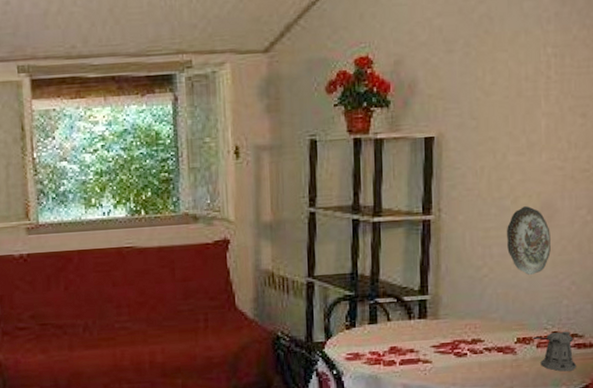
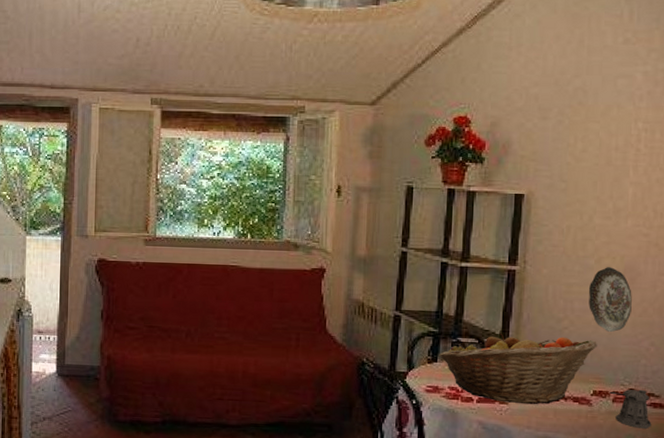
fruit basket: none [357,285,518,362] -> present [439,332,597,405]

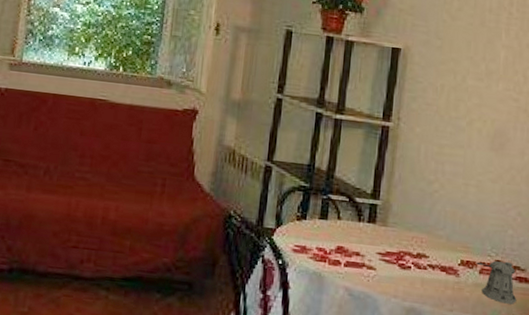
fruit basket: present [439,332,597,405] -> none [308,191,466,273]
decorative plate: present [588,267,632,332] -> none [459,130,501,199]

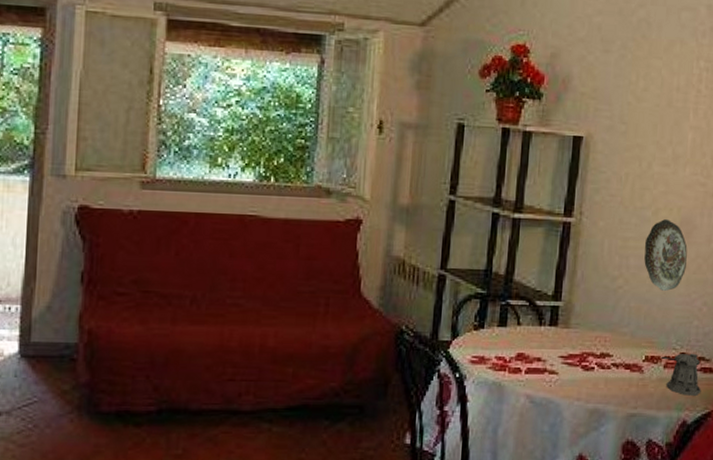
decorative plate: none [459,130,501,199] -> present [644,219,688,291]

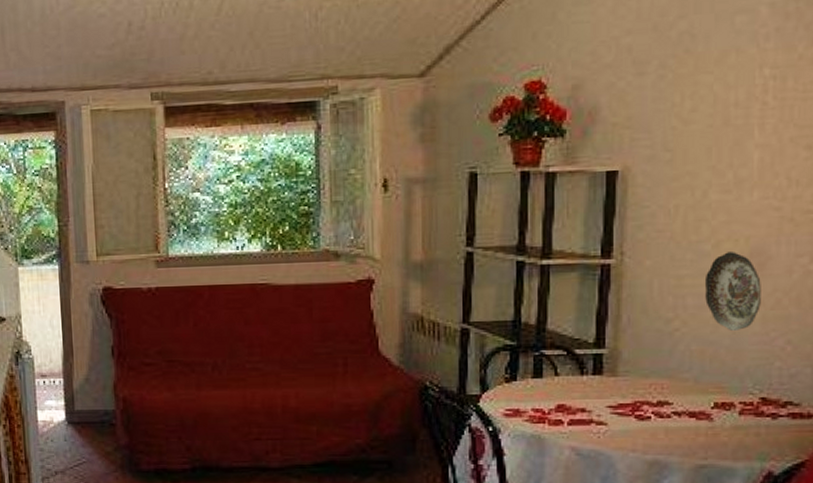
pepper shaker: present [661,353,701,396] -> none [734,397,790,444]

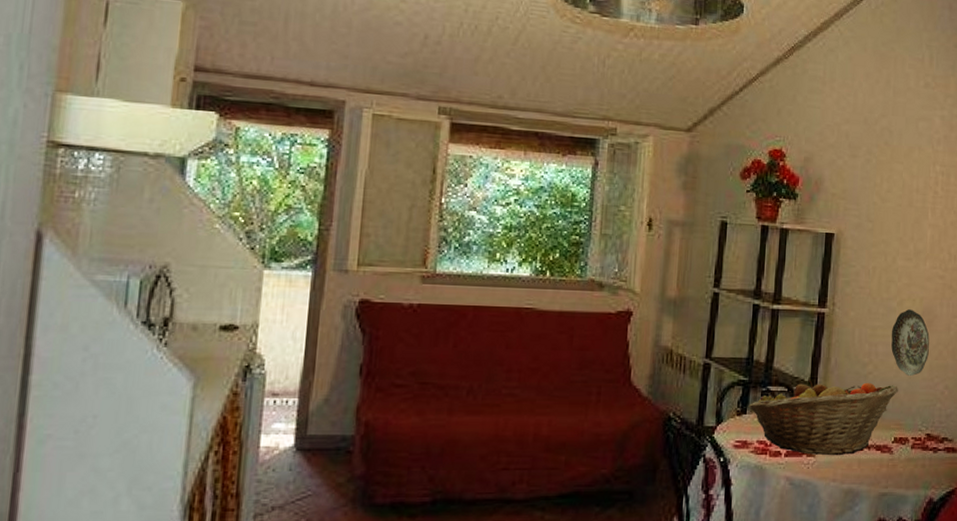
fruit basket: none [518,339,718,424] -> present [748,378,898,456]

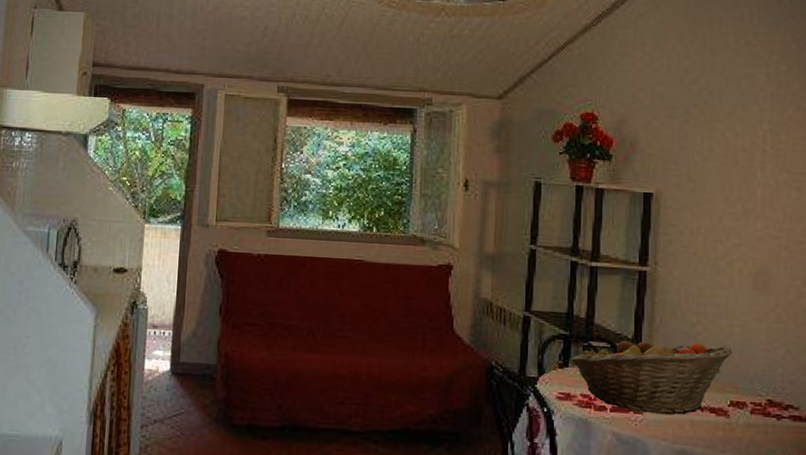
decorative plate: present [891,309,930,376] -> none [721,270,765,338]

